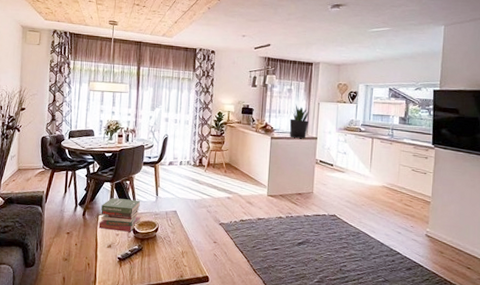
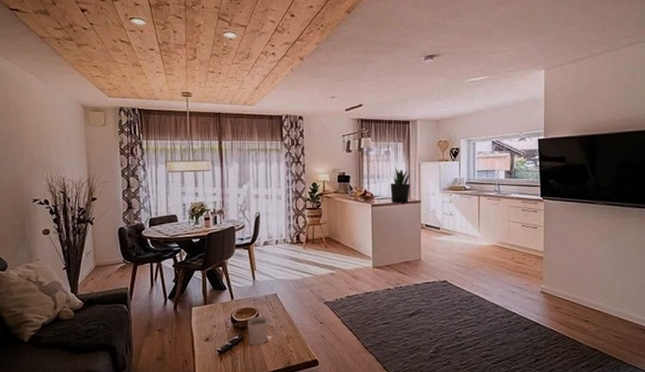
books: present [99,198,141,232] -> none [193,286,239,322]
mug: none [146,229,172,257] -> present [247,315,275,345]

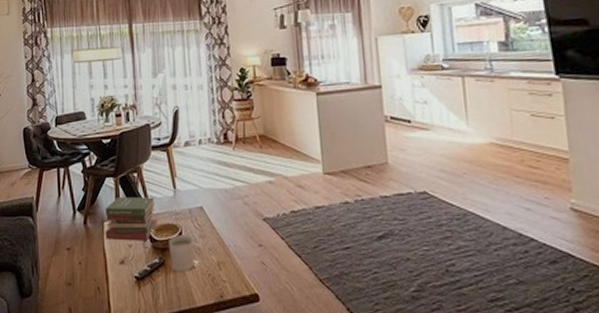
books: none [193,286,239,322] -> present [105,197,158,241]
planter: present [390,167,410,204] -> none [338,44,366,91]

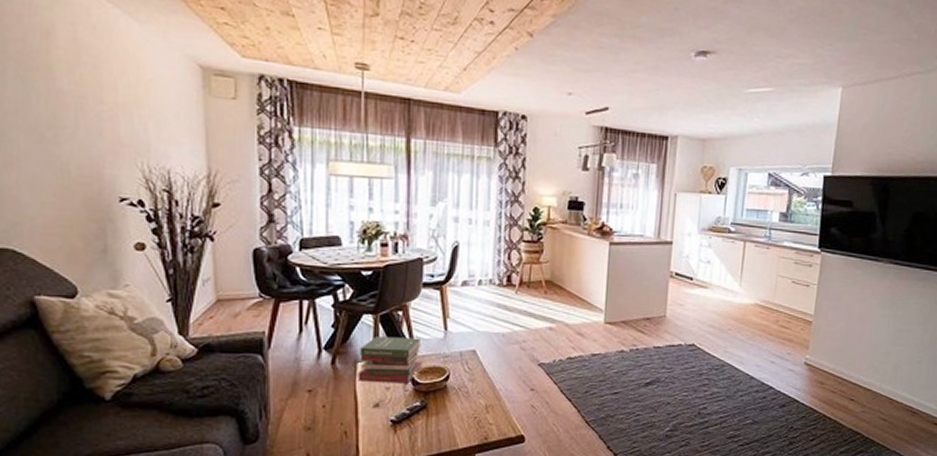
mug: present [169,234,203,272] -> none [433,377,470,415]

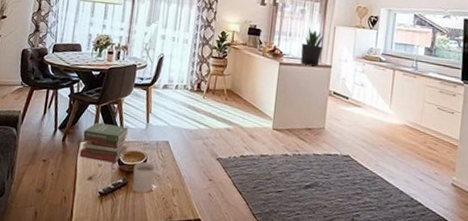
mug: none [433,377,470,415] -> present [131,161,162,194]
planter: none [635,196,662,245] -> present [300,27,324,67]

